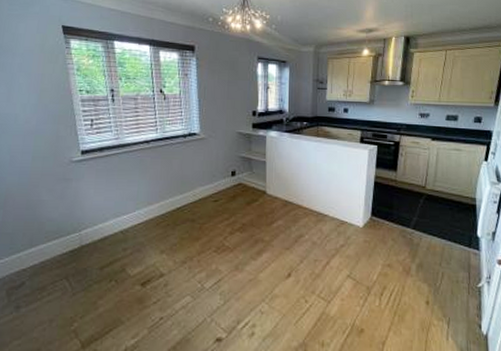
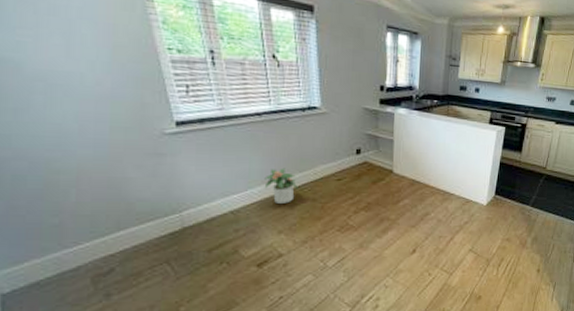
potted plant: none [149,190,179,224] -> present [264,168,298,204]

